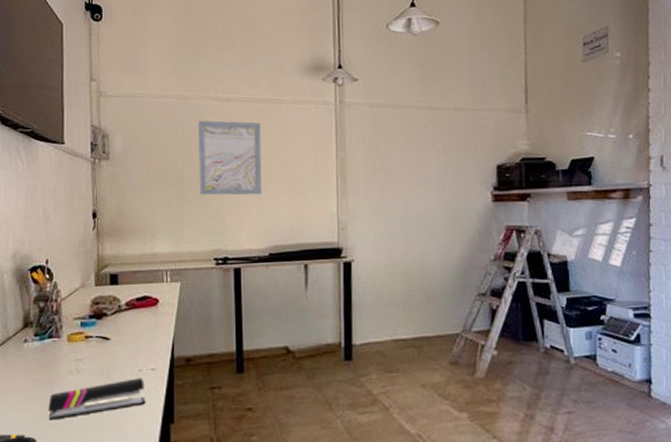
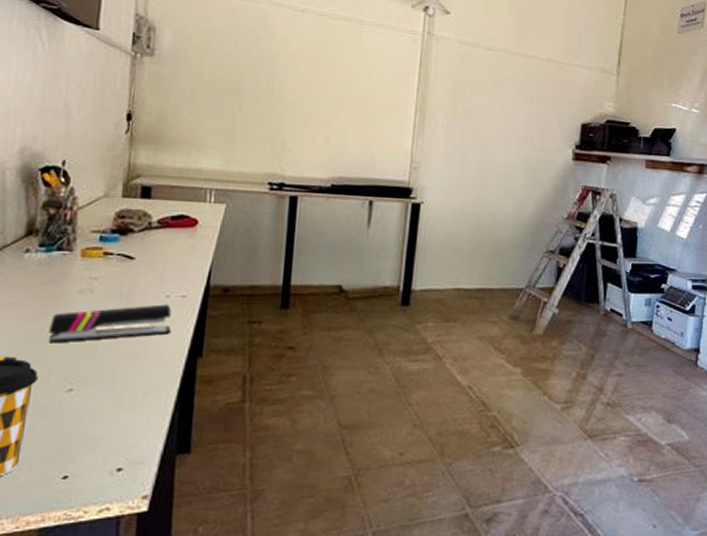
wall art: present [198,120,262,196] -> none [259,28,338,120]

